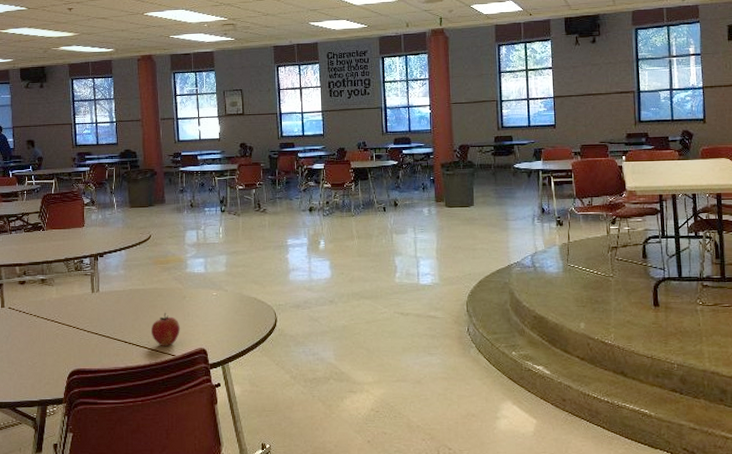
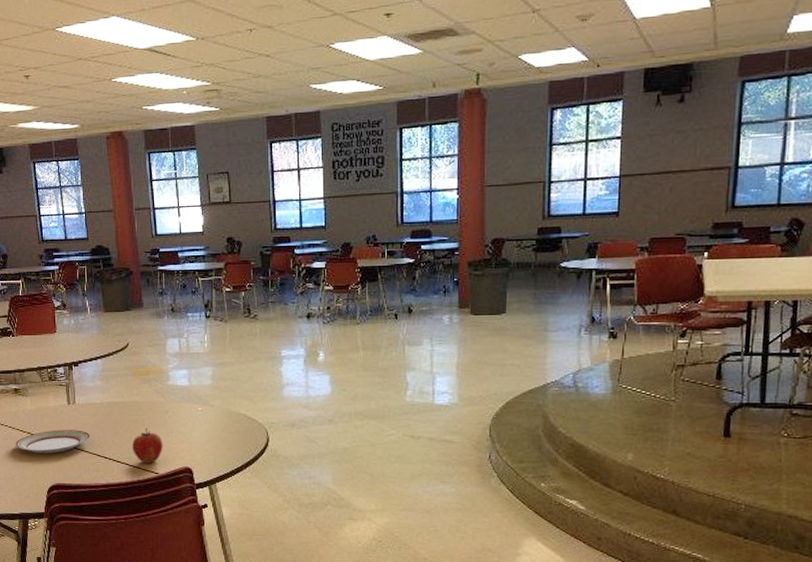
plate: none [38,316,112,340] -> present [15,429,91,454]

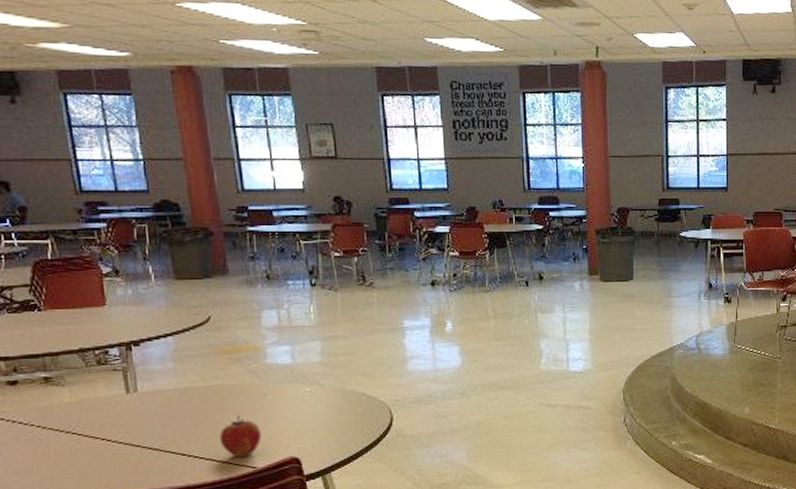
plate: present [15,429,91,454] -> none [46,423,161,457]

